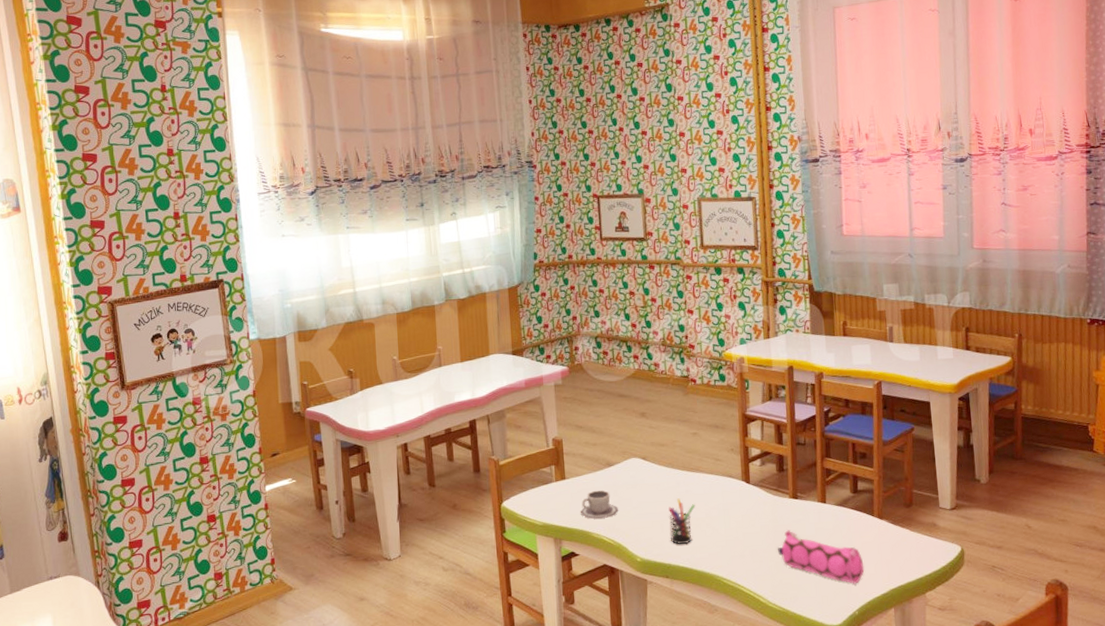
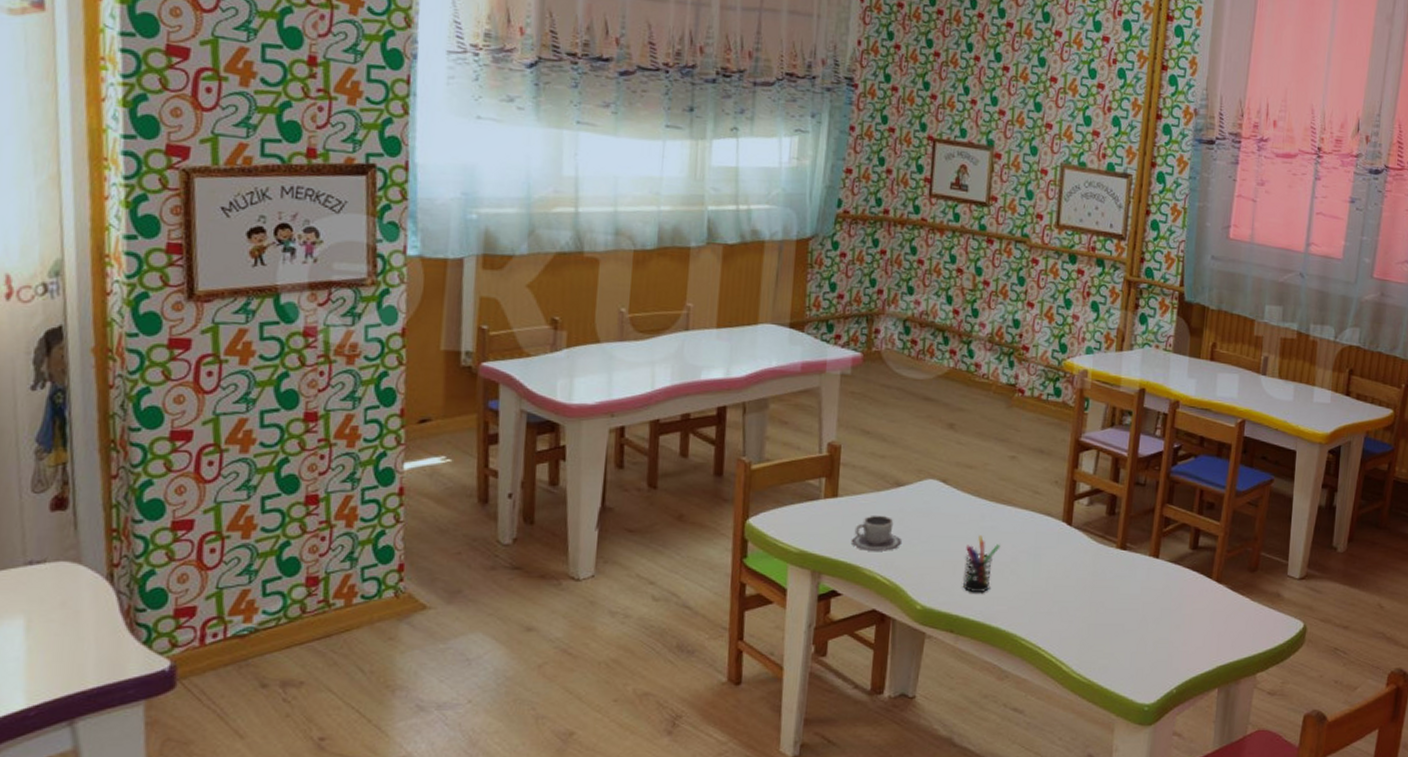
pencil case: present [778,530,865,584] -> none [1093,586,1192,657]

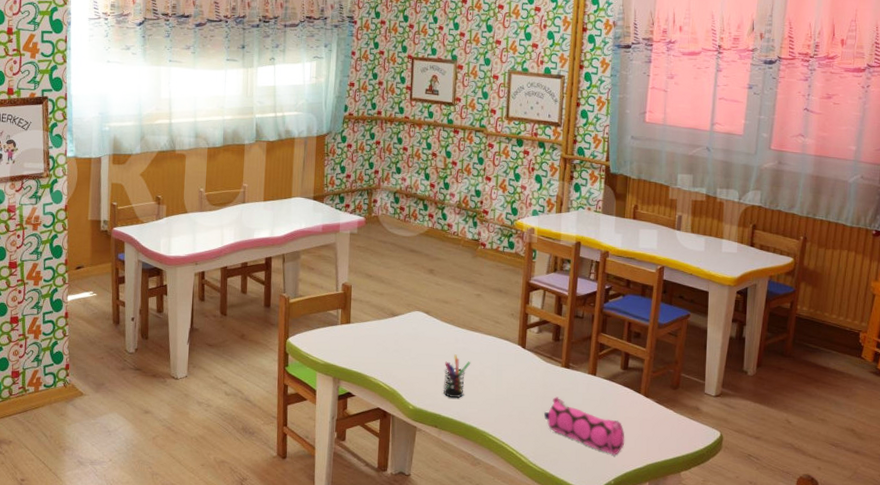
cup: present [852,514,903,551] -> none [361,337,398,365]
pencil case: none [1093,586,1192,657] -> present [544,396,625,455]

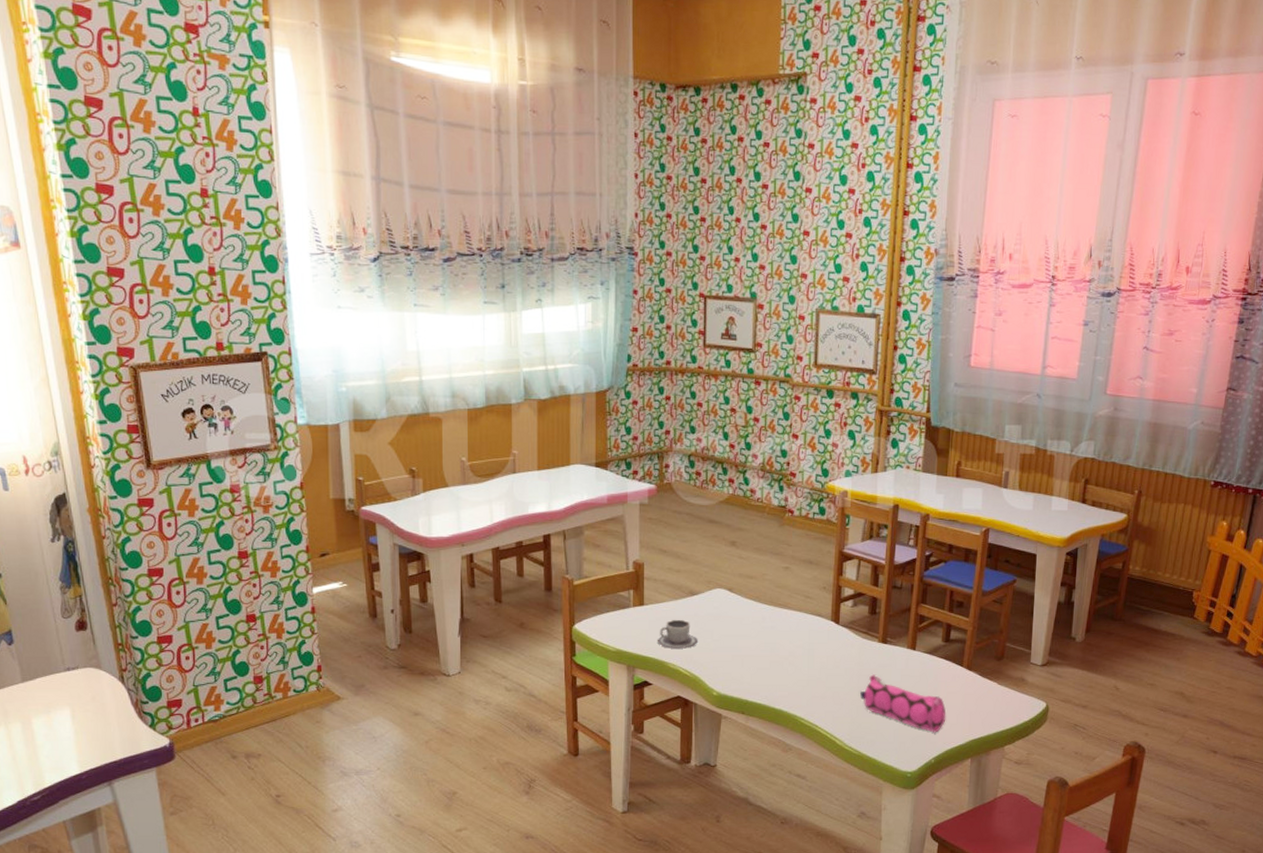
cup: none [361,337,398,365] -> present [658,619,699,649]
pen holder: present [444,354,471,399] -> none [750,634,780,682]

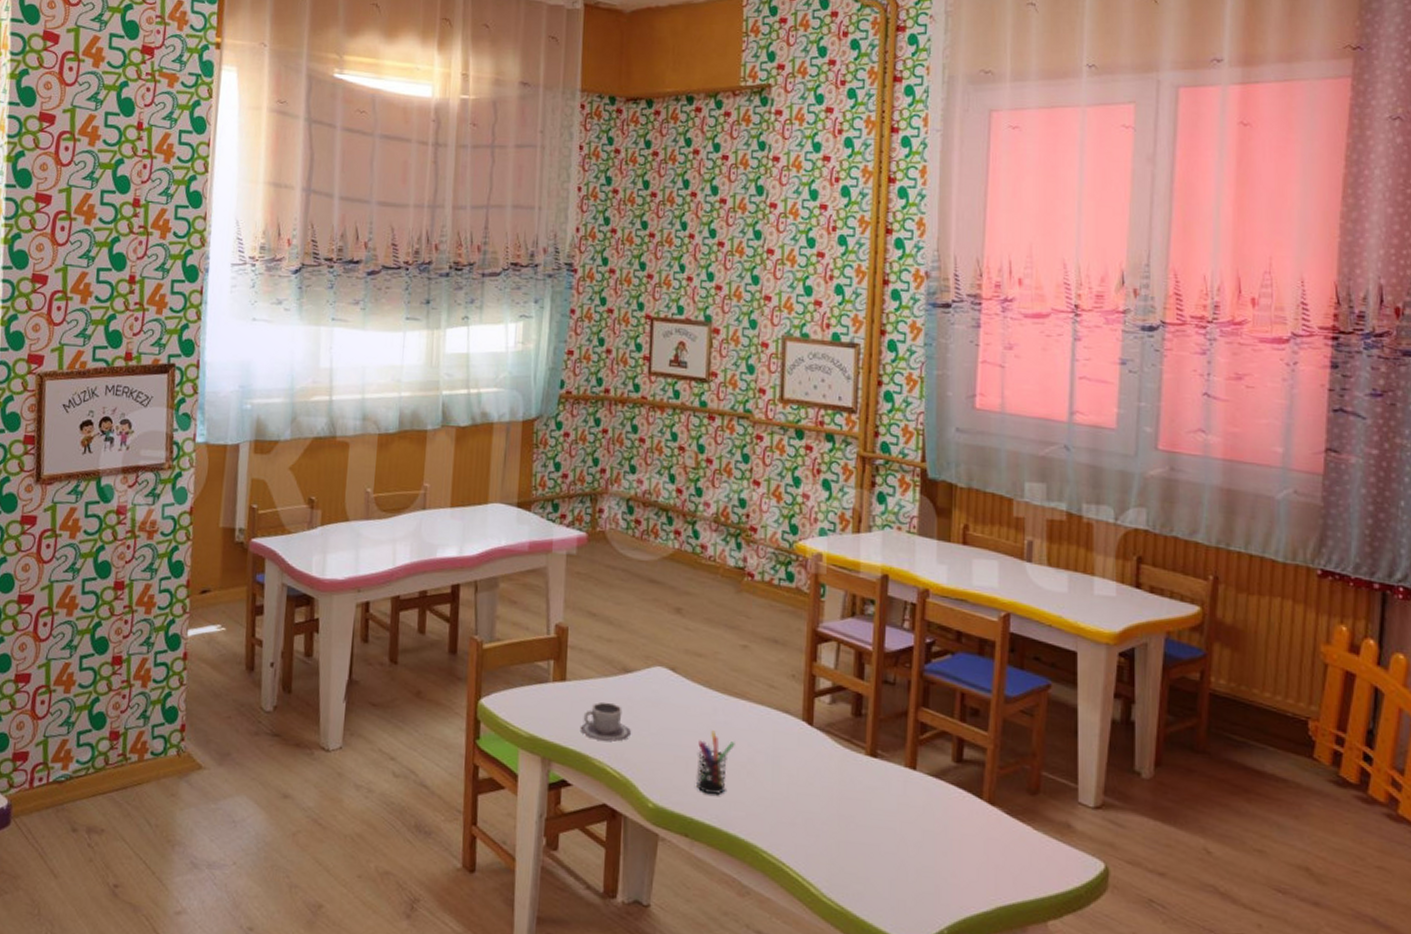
pen holder: none [750,634,780,682] -> present [697,730,735,796]
pencil case: present [860,674,946,733] -> none [842,798,962,891]

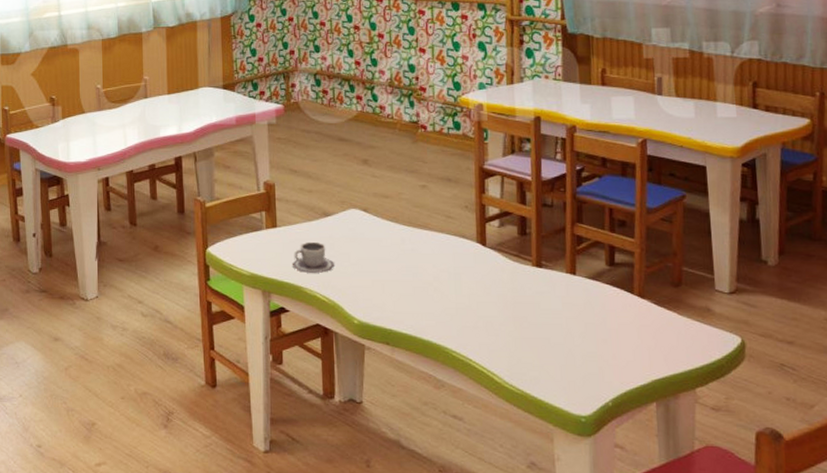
pen holder: present [697,730,735,796] -> none [391,257,422,309]

